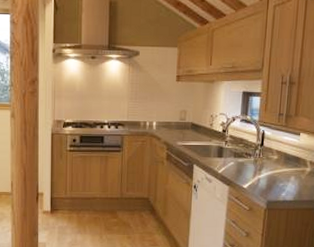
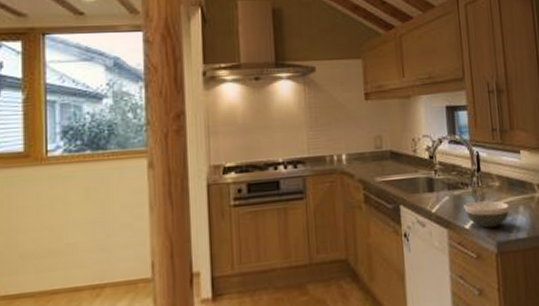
bowl: none [245,168,283,189] -> present [464,200,509,228]

